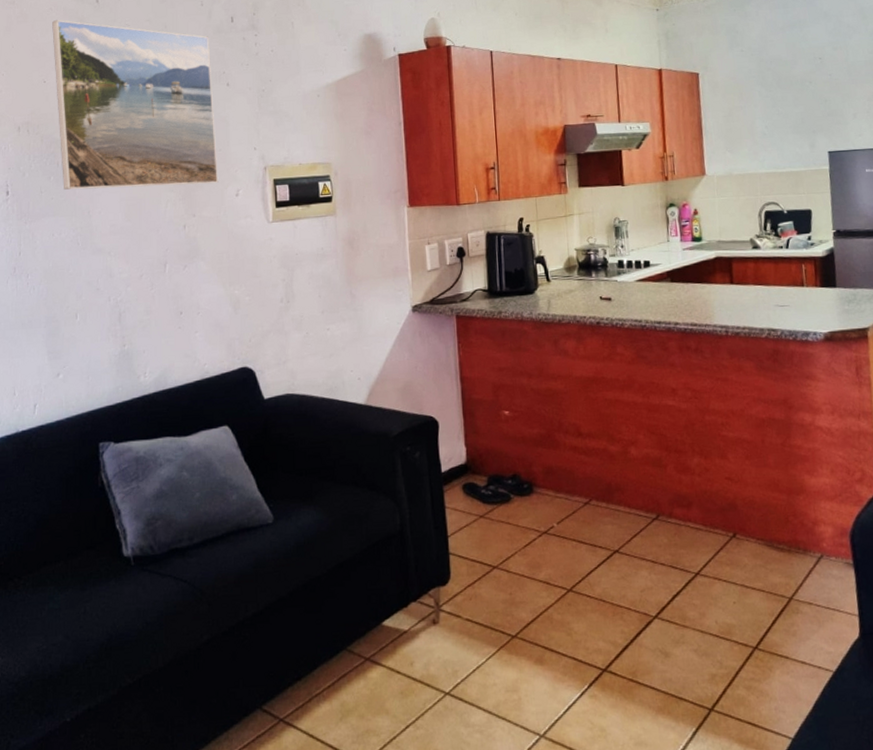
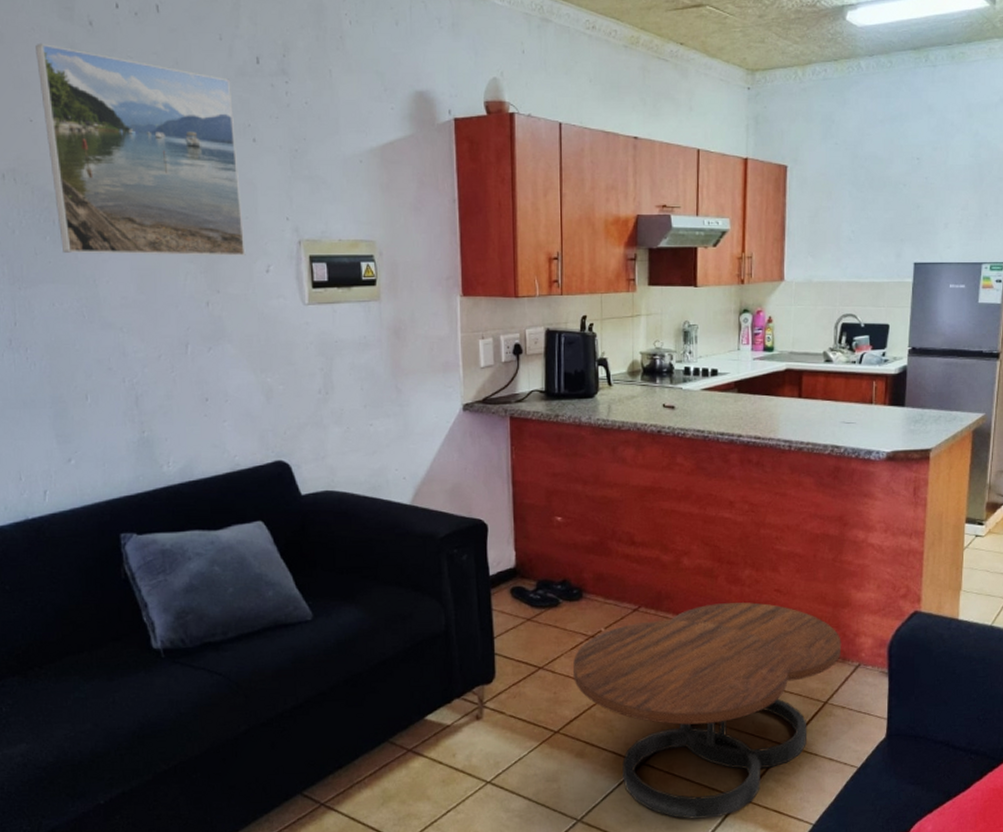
coffee table: none [527,492,801,734] -> present [573,602,842,819]

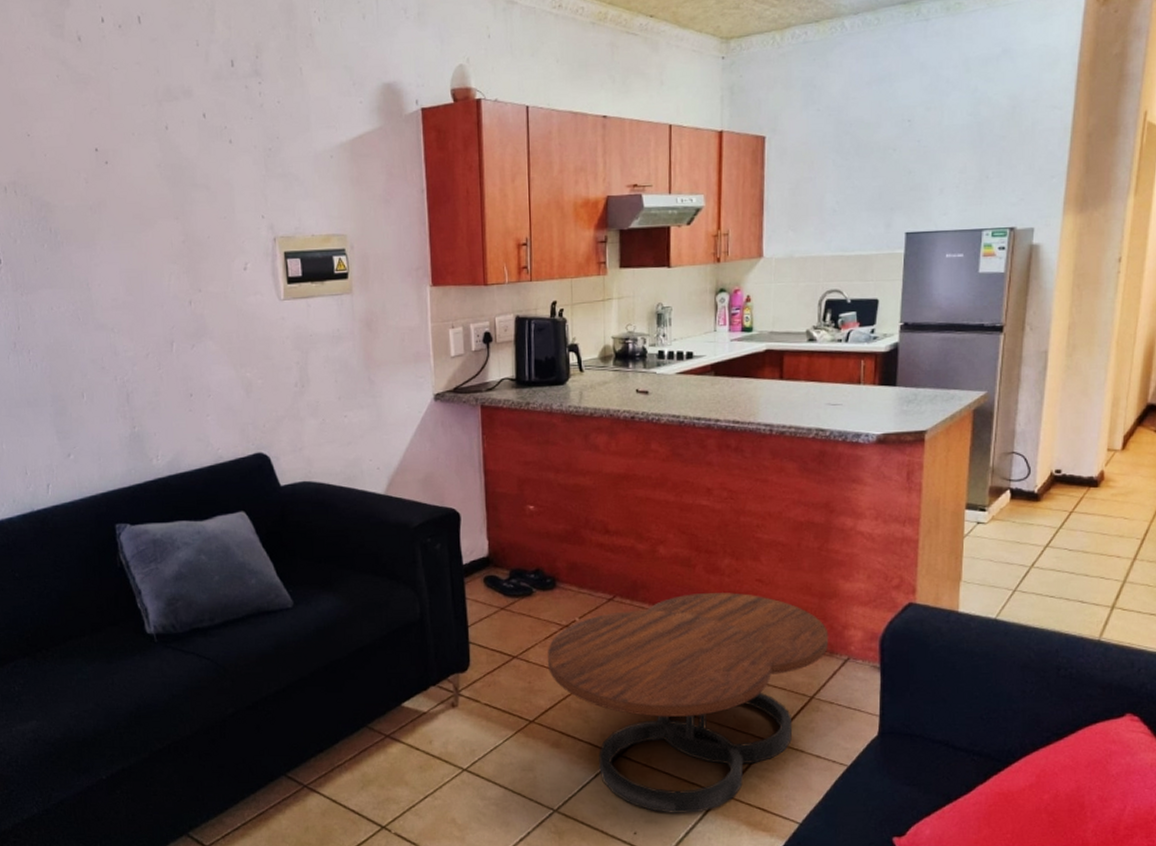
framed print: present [36,42,246,257] -> none [31,60,225,259]

